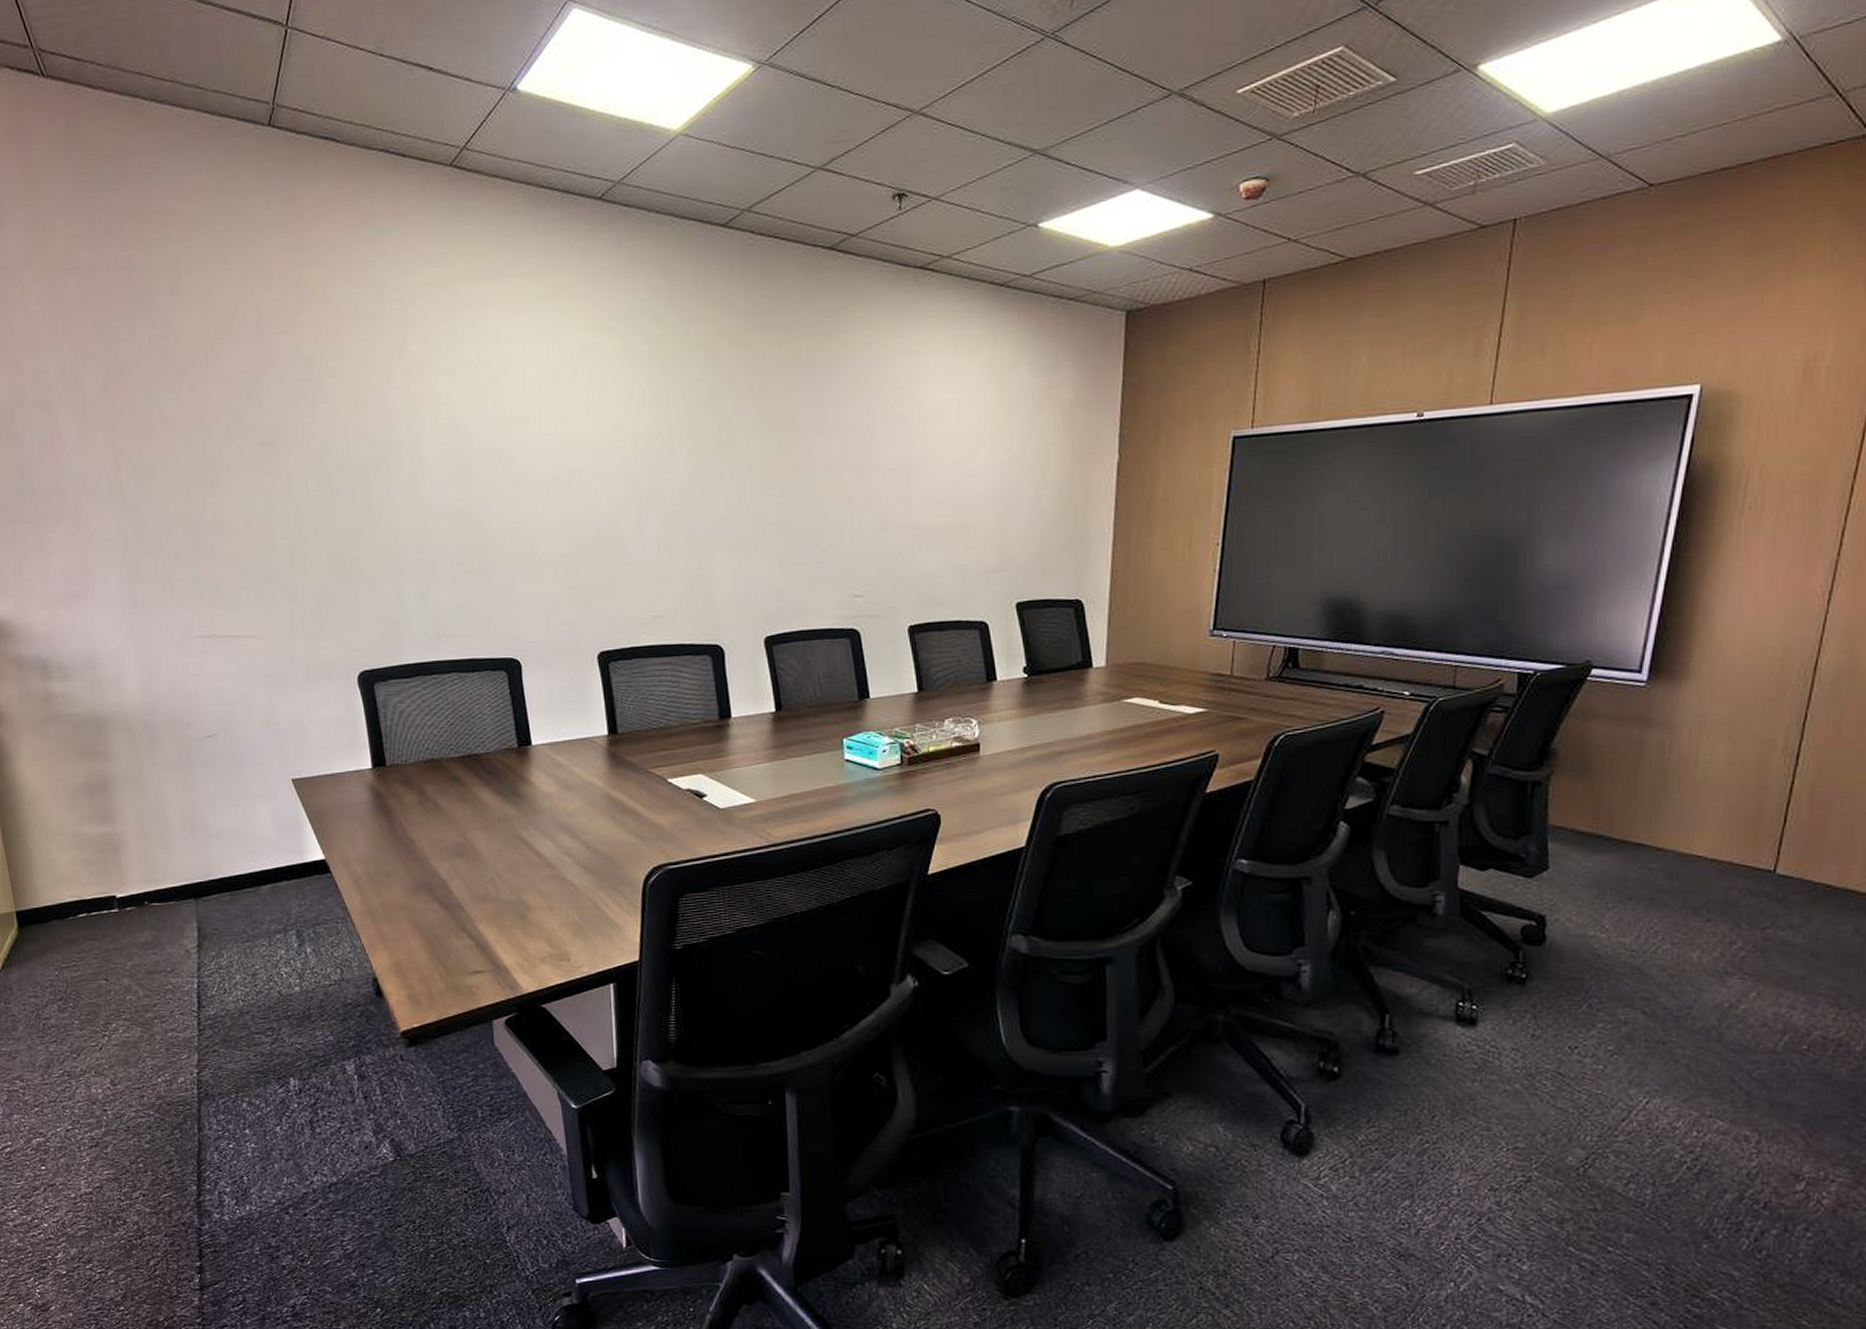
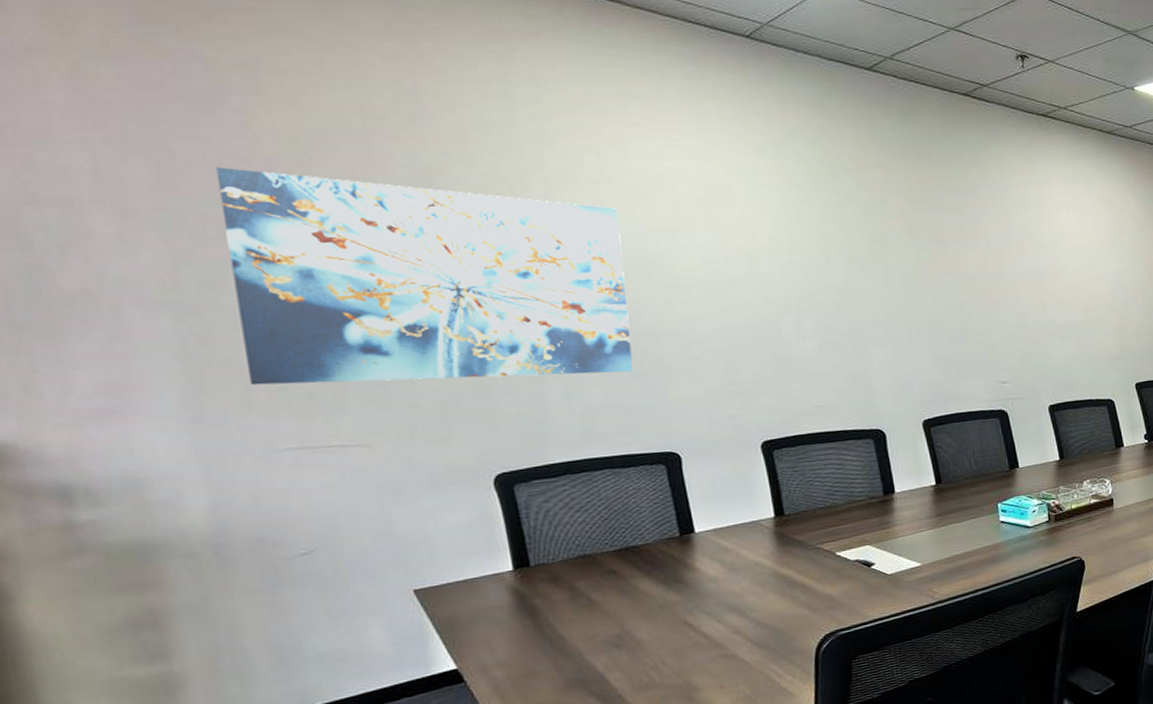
wall art: none [146,367,481,576] -> present [215,167,634,386]

